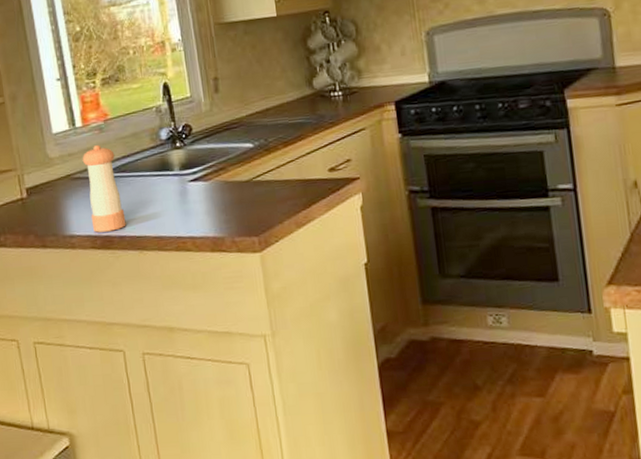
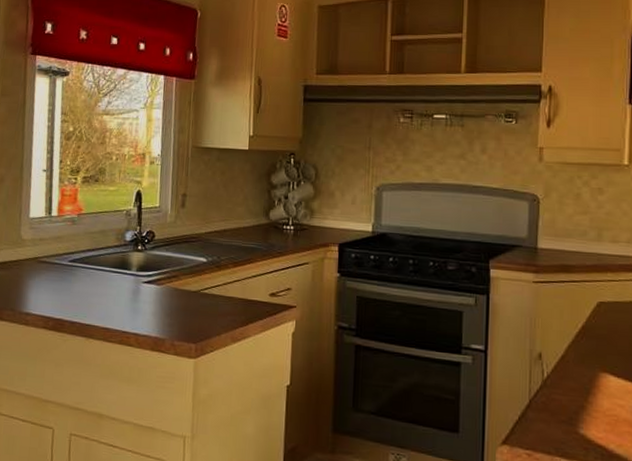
pepper shaker: present [82,145,126,233] -> none [48,235,82,316]

